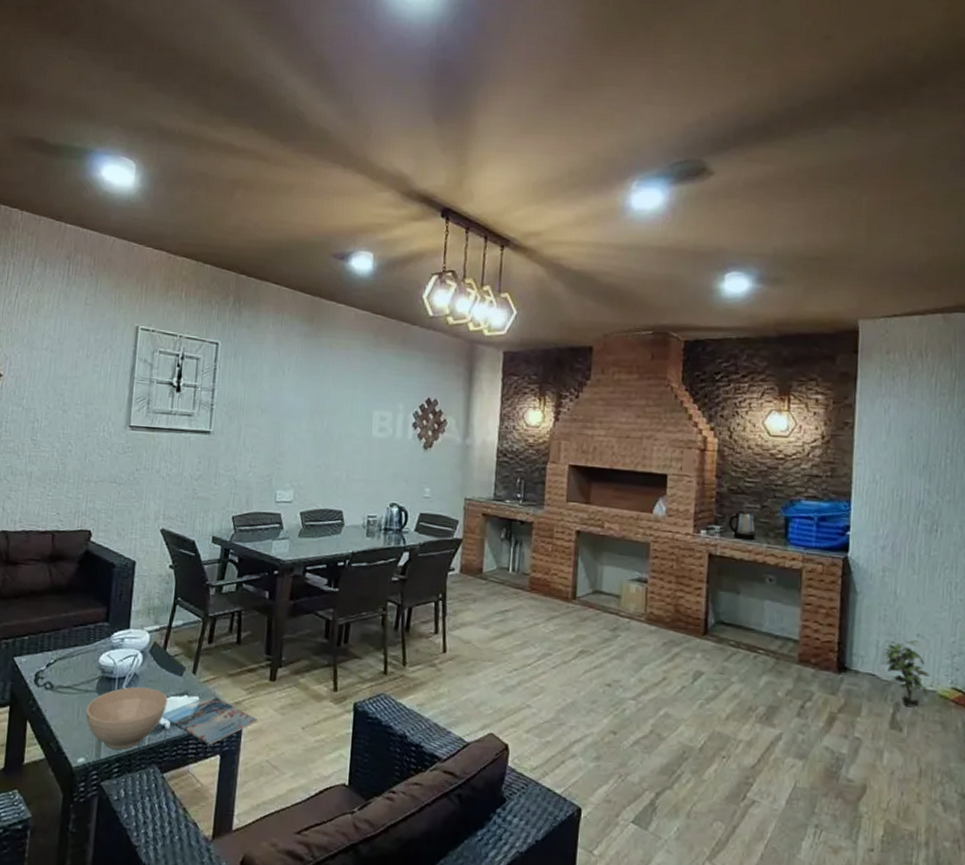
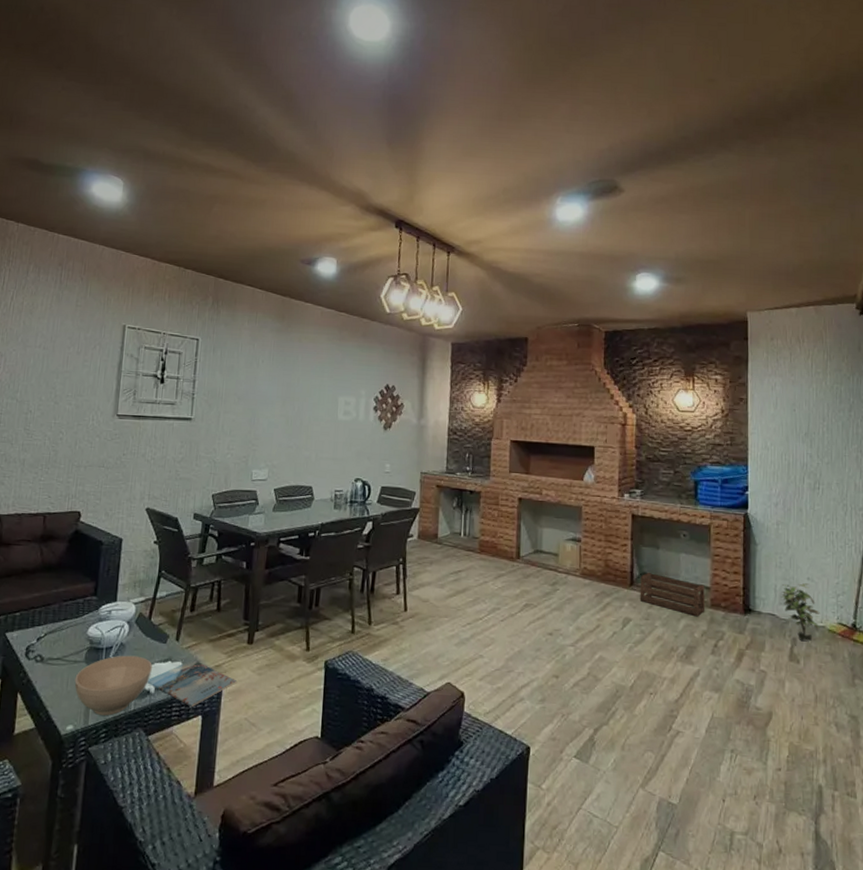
wooden crate: none [714,620,792,674] -> present [640,572,705,617]
kettle: present [728,510,756,541] -> none [647,476,671,502]

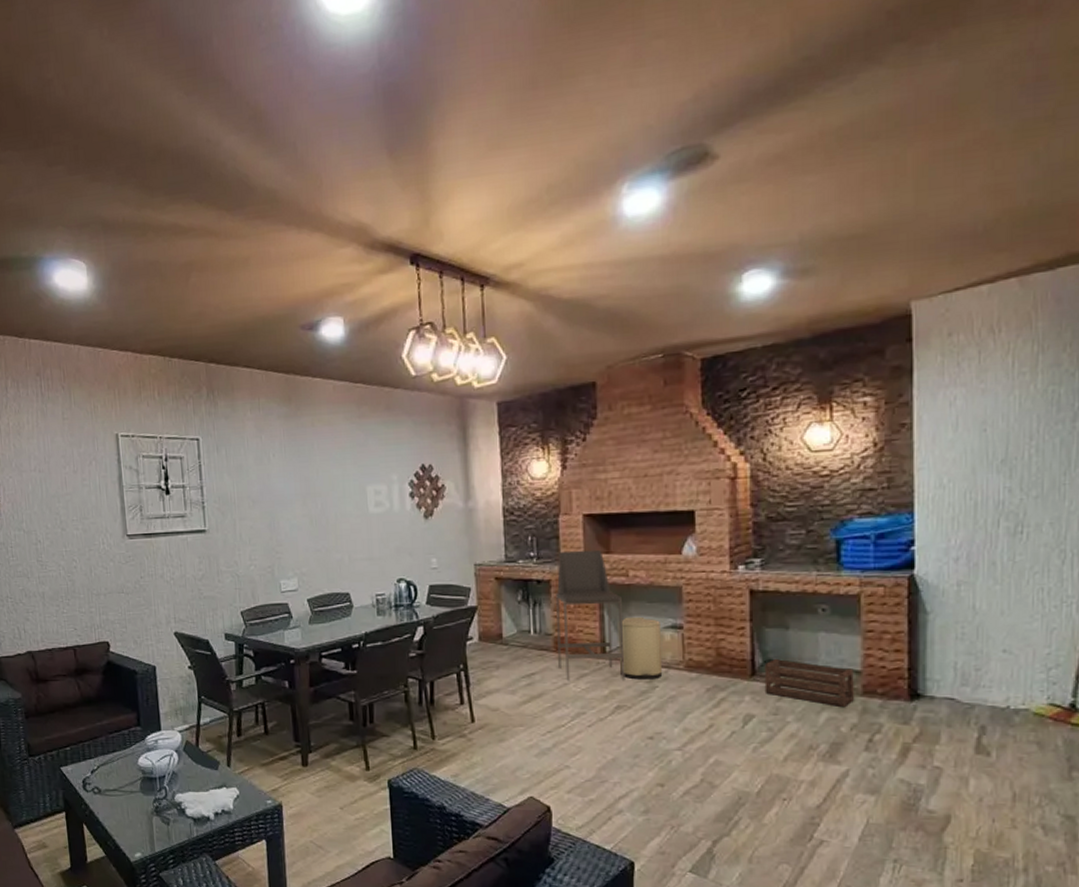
bowl: present [74,655,152,716] -> none [134,783,208,842]
magazine: present [147,659,238,708] -> none [205,784,297,832]
bar stool: none [481,468,535,582] -> present [556,549,625,681]
pedal bin: none [530,529,564,583] -> present [618,618,661,680]
potted plant: present [781,583,820,641] -> none [964,657,1022,728]

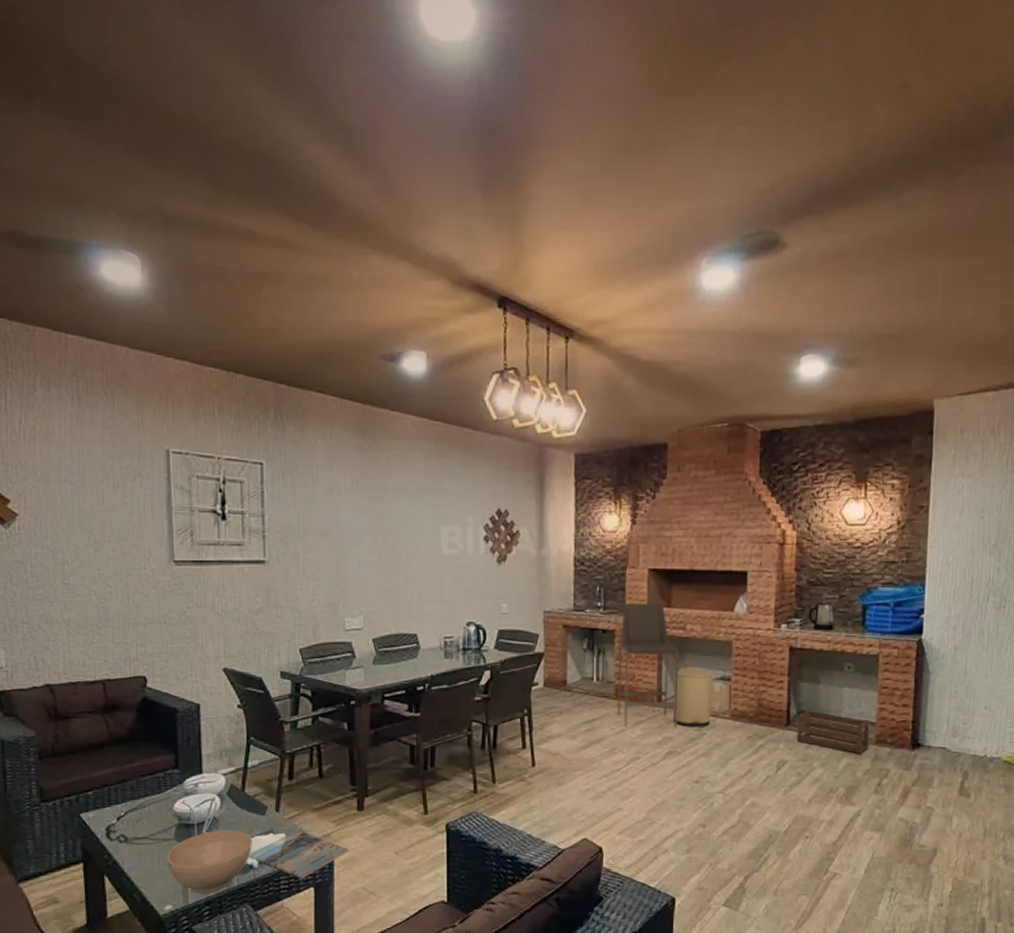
bowl: none [134,783,208,842] -> present [166,830,252,893]
magazine: none [205,784,297,832] -> present [248,830,350,880]
kettle: none [769,538,802,571] -> present [808,602,835,631]

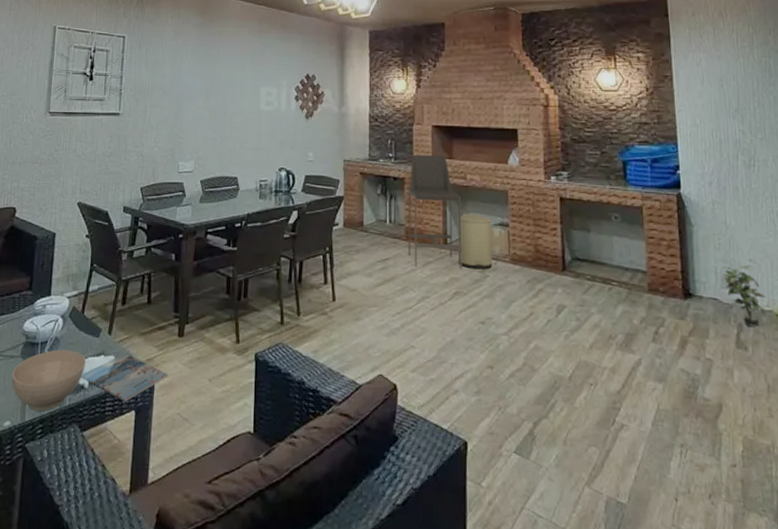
wooden crate: present [796,709,870,755] -> none [572,256,642,303]
kettle: present [808,602,835,631] -> none [574,157,599,184]
potted plant: none [954,713,996,773] -> present [722,265,767,326]

